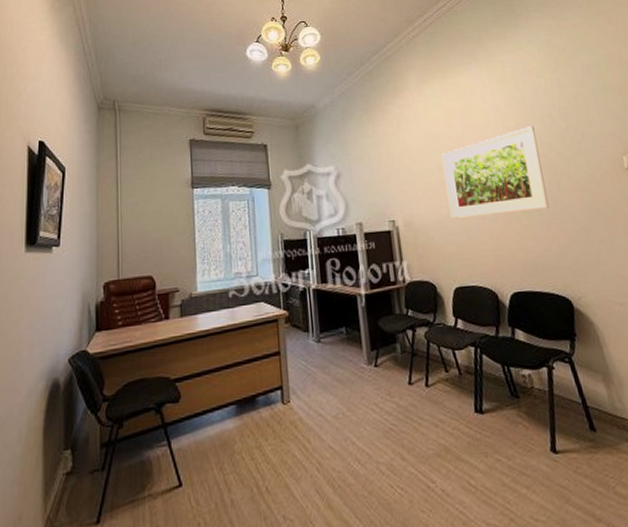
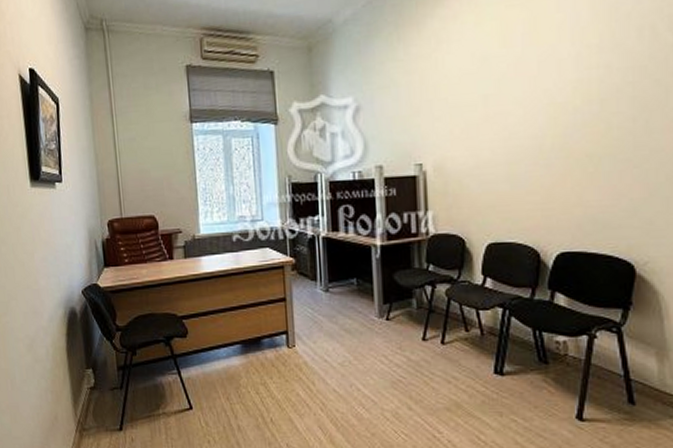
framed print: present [441,126,549,219] -> none [490,42,627,164]

